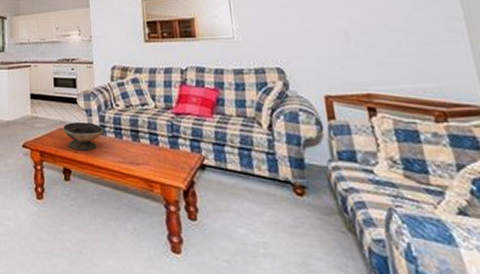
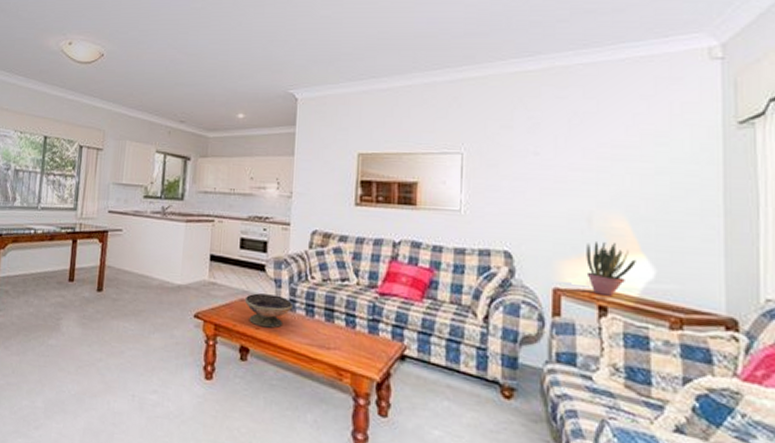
potted plant: none [347,52,394,98] -> present [586,242,636,296]

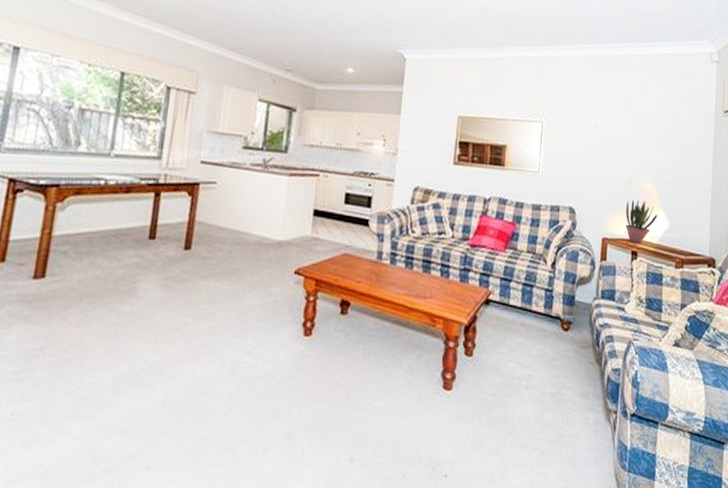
decorative bowl: present [244,293,293,328] -> none [347,247,394,281]

